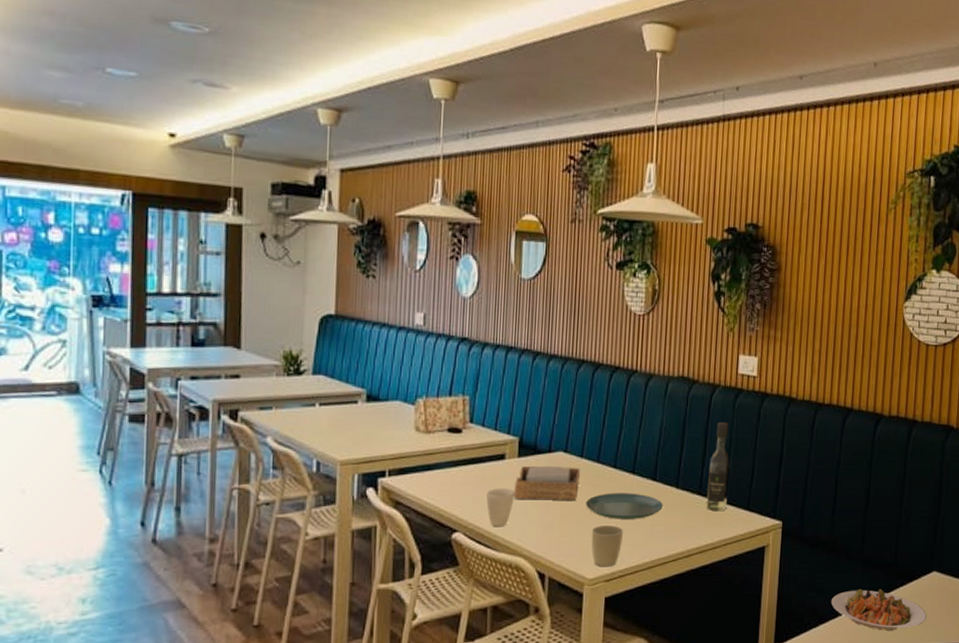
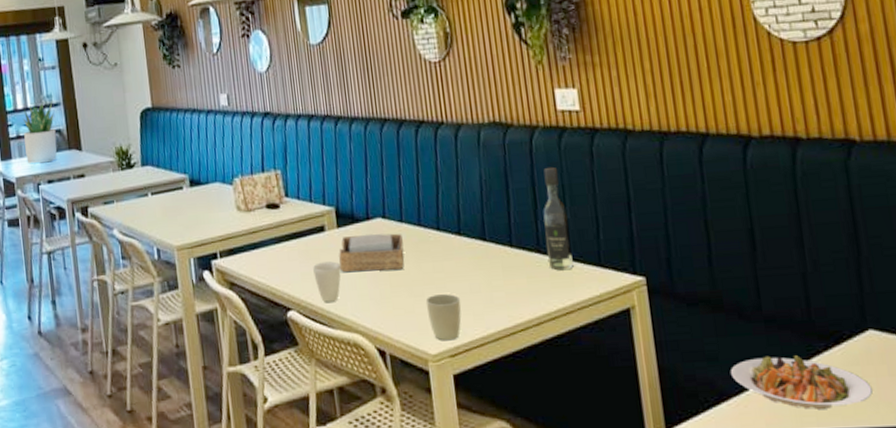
planter: none [166,288,211,357] -> present [22,100,57,164]
plate: present [586,493,663,519] -> none [414,256,499,287]

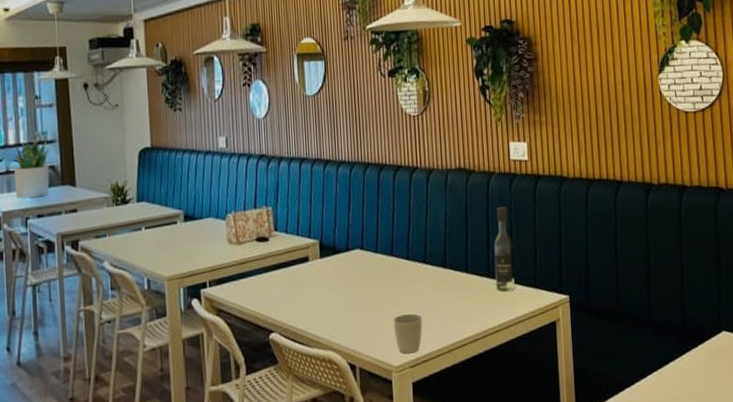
cup: present [313,261,341,302] -> none [296,288,321,324]
napkin holder: present [339,233,405,272] -> none [319,262,377,297]
salad: present [730,355,873,409] -> none [626,353,722,394]

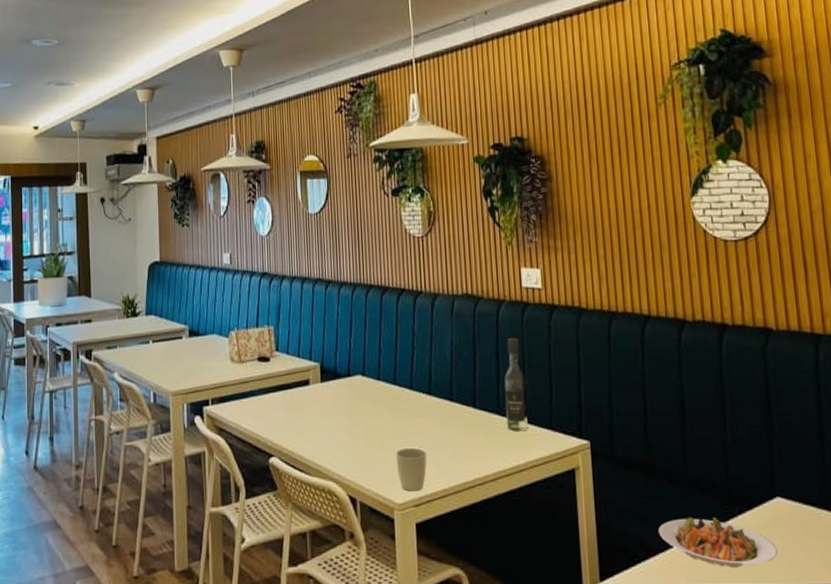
salad: none [626,353,722,394] -> present [658,517,778,567]

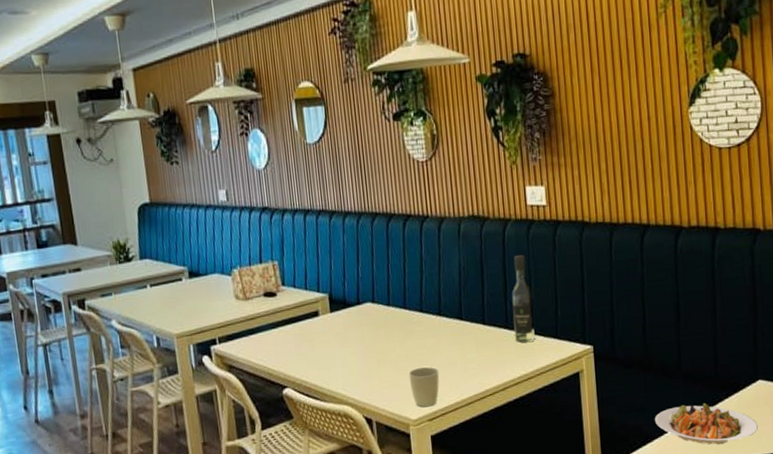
planter: present [38,248,68,307] -> none [12,196,51,259]

